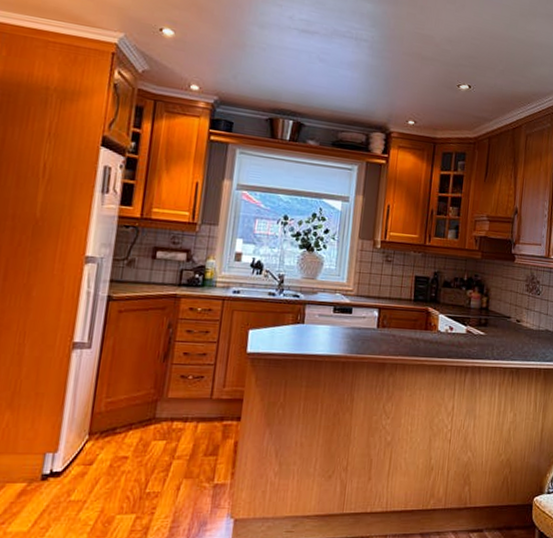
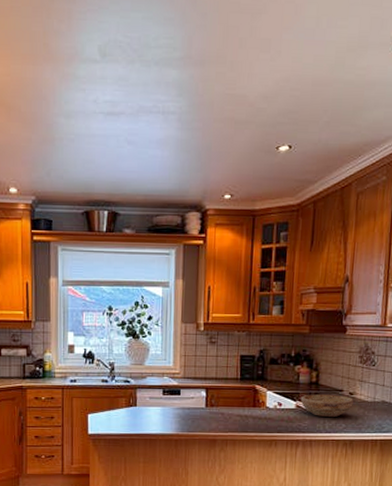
bowl: none [471,319,520,344] -> present [300,394,354,417]

